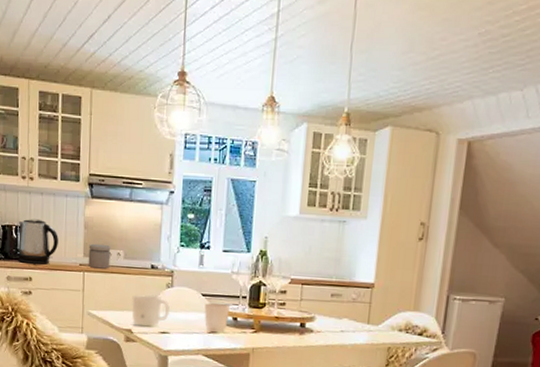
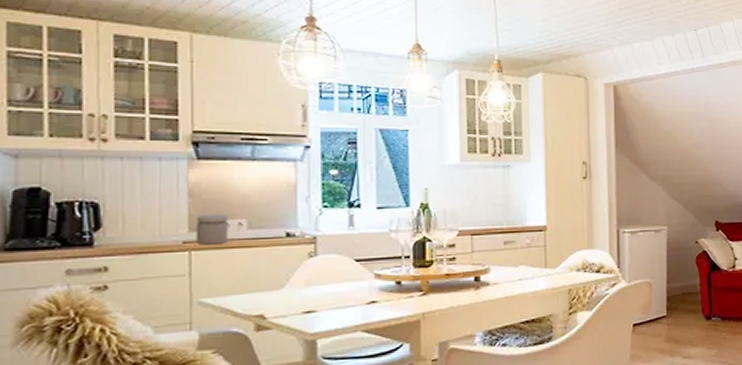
kettle: present [18,218,58,266] -> none [84,190,149,251]
mug: present [131,294,171,327] -> none [262,268,316,309]
cup: present [204,303,230,333] -> none [359,268,391,303]

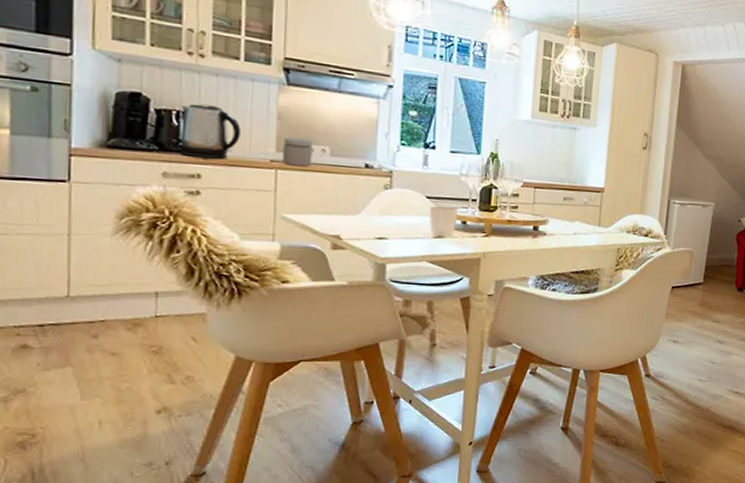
kettle: none [84,190,149,251] -> present [180,103,241,161]
cup: none [359,268,391,303] -> present [429,206,458,238]

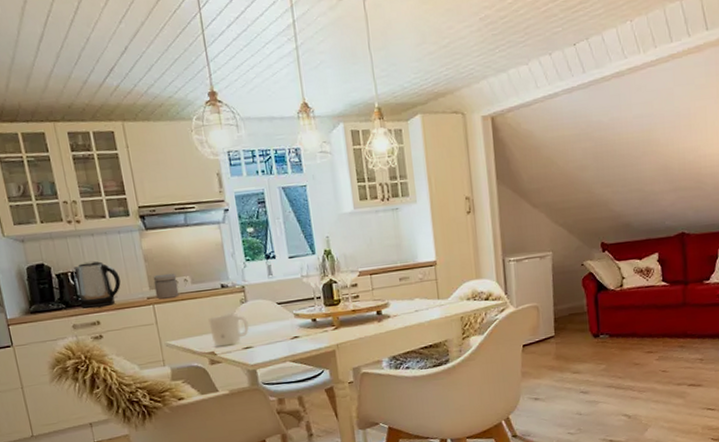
mug: none [339,196,389,233] -> present [208,313,250,347]
cup: present [429,206,458,238] -> none [282,308,308,338]

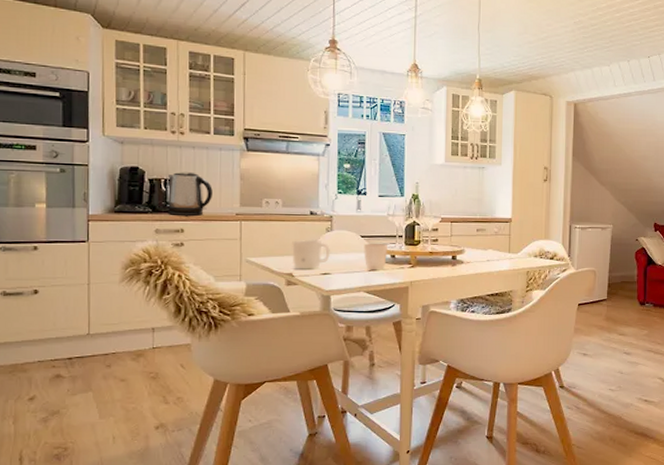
jar: present [153,273,179,299] -> none [245,193,269,217]
cup: none [282,308,308,338] -> present [364,244,387,270]

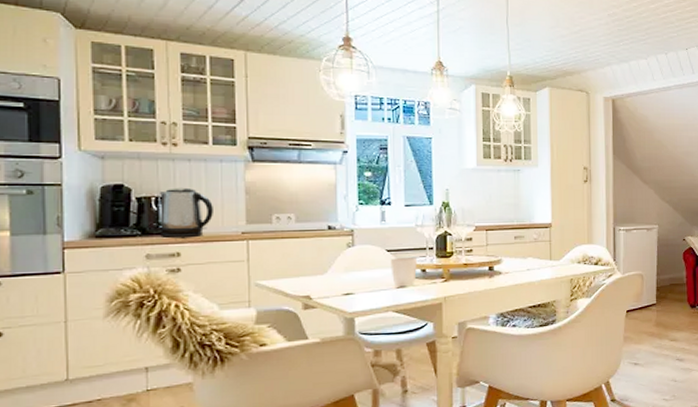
mug: present [292,239,331,270] -> none [308,256,354,291]

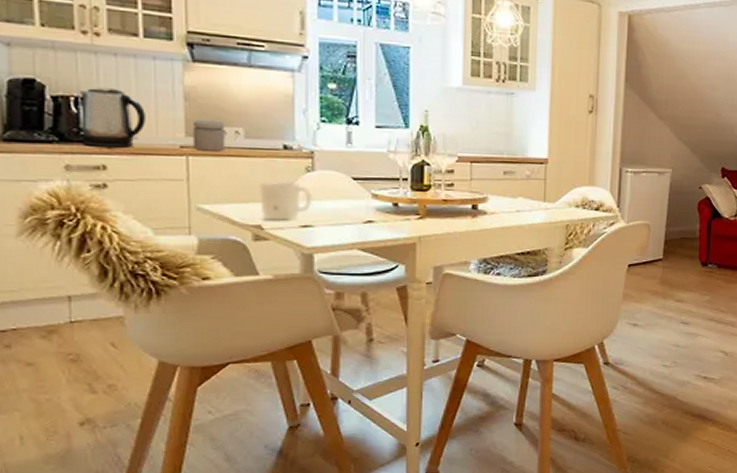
jar: none [252,209,280,235] -> present [192,119,226,151]
mug: none [308,256,354,291] -> present [260,181,313,221]
cup: present [390,258,417,287] -> none [357,188,388,222]

